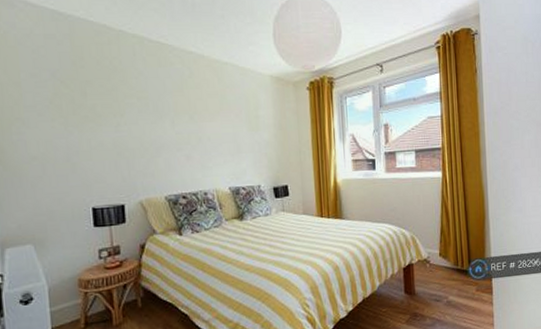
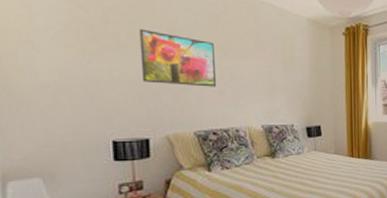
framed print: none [112,98,184,152] -> present [139,28,216,87]

